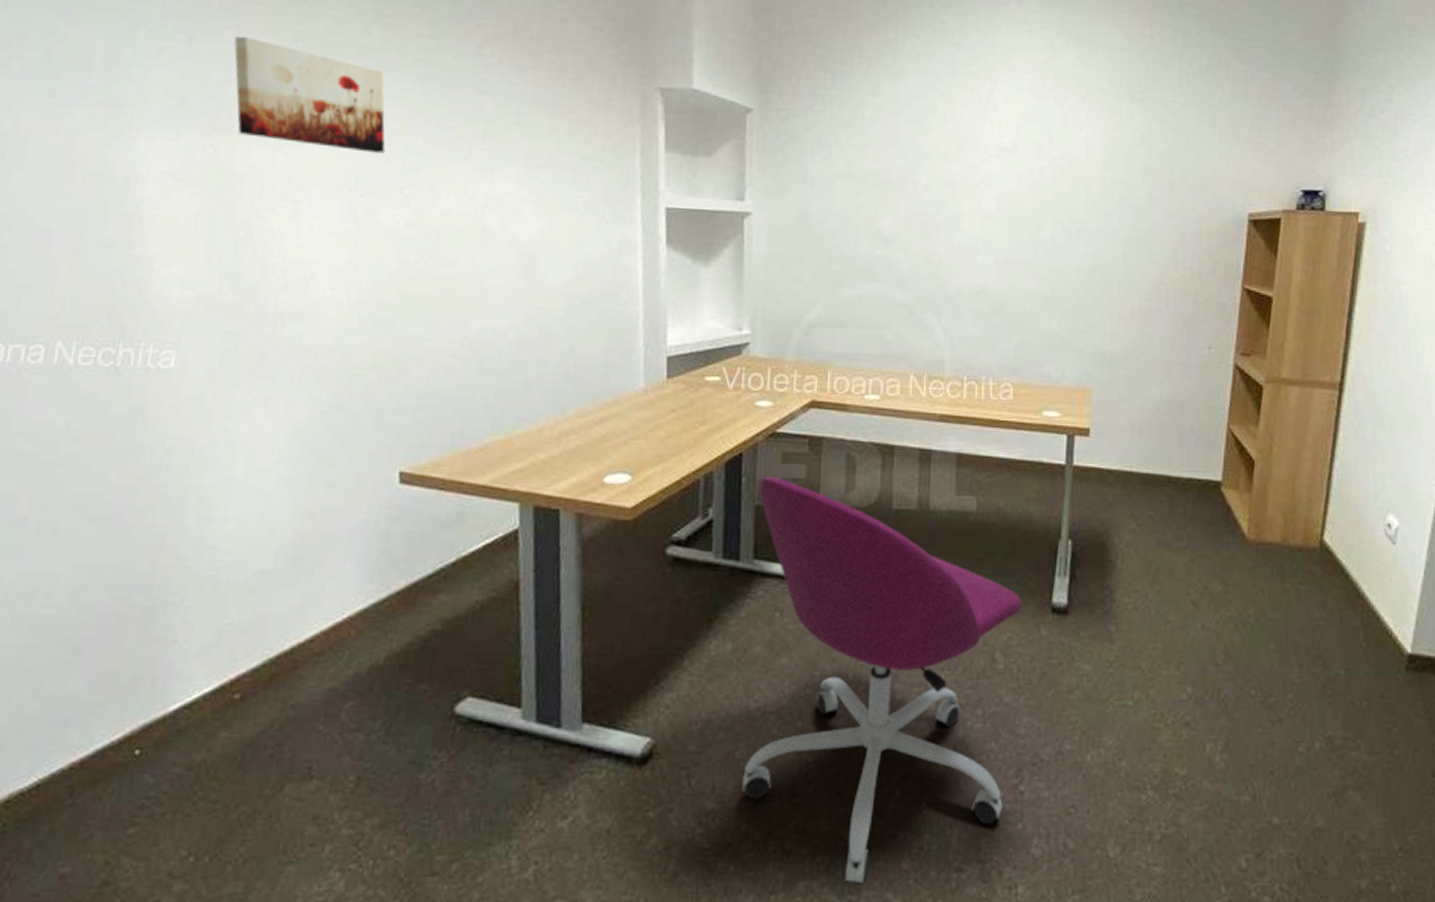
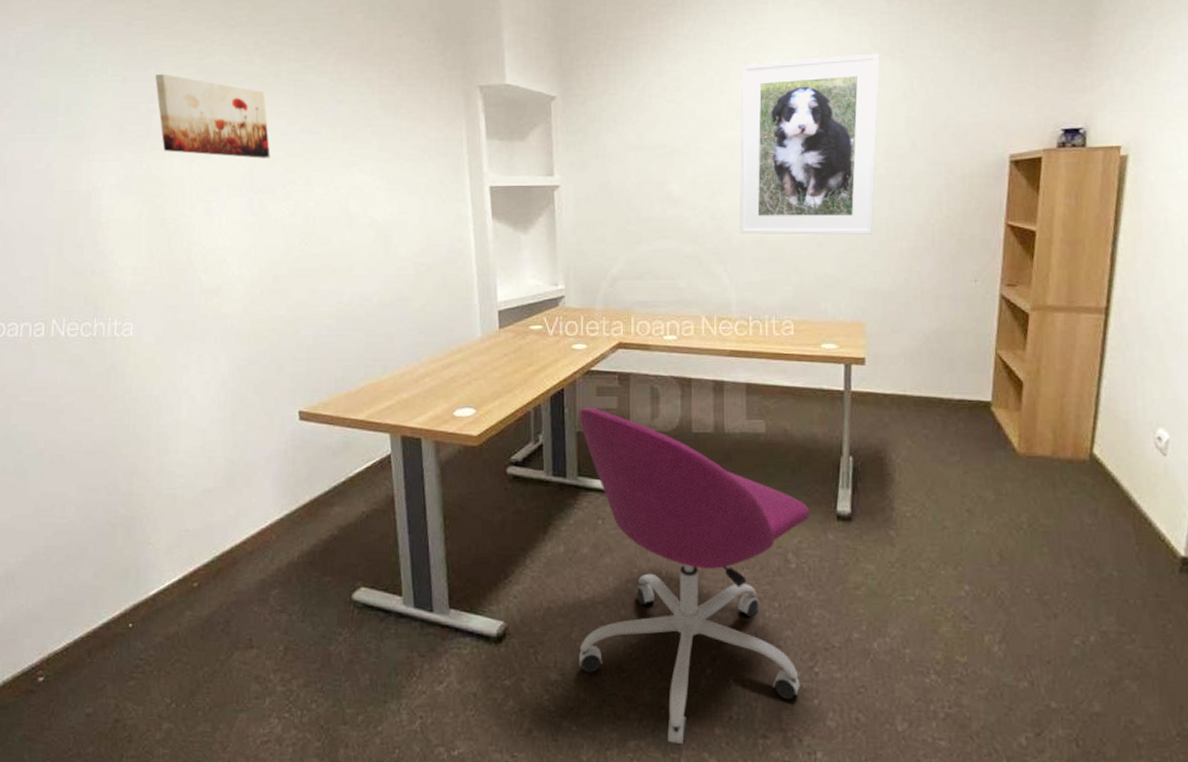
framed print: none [957,91,1118,291] -> present [739,53,880,235]

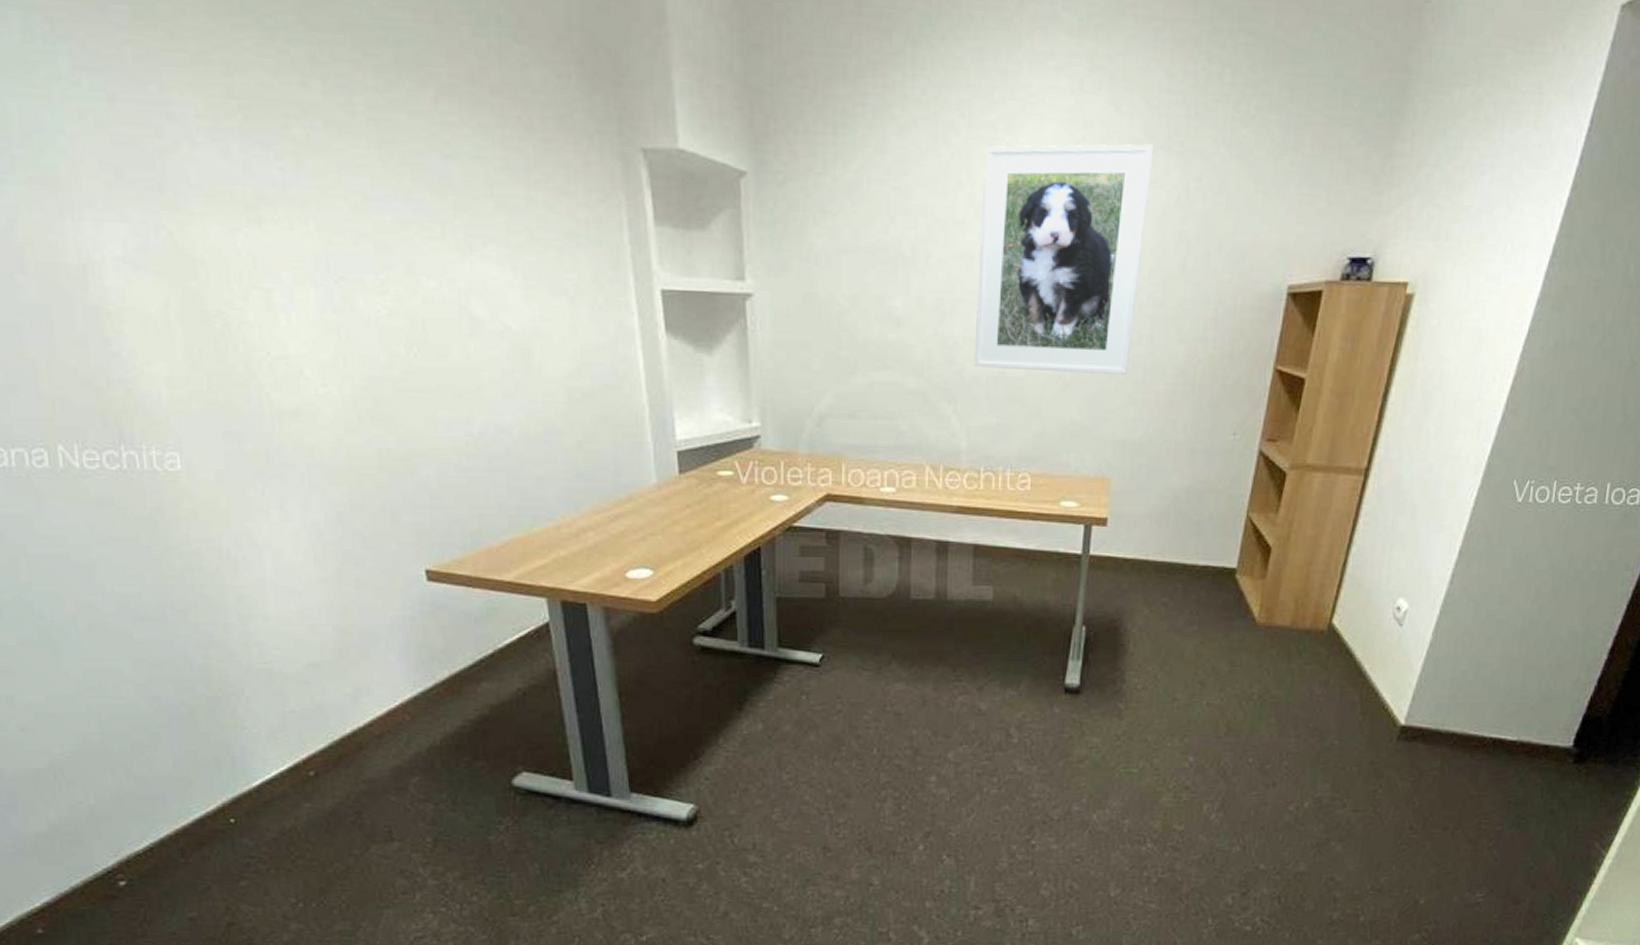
wall art: present [155,73,270,159] -> none [160,93,352,233]
office chair: present [579,407,809,745] -> none [779,569,1036,920]

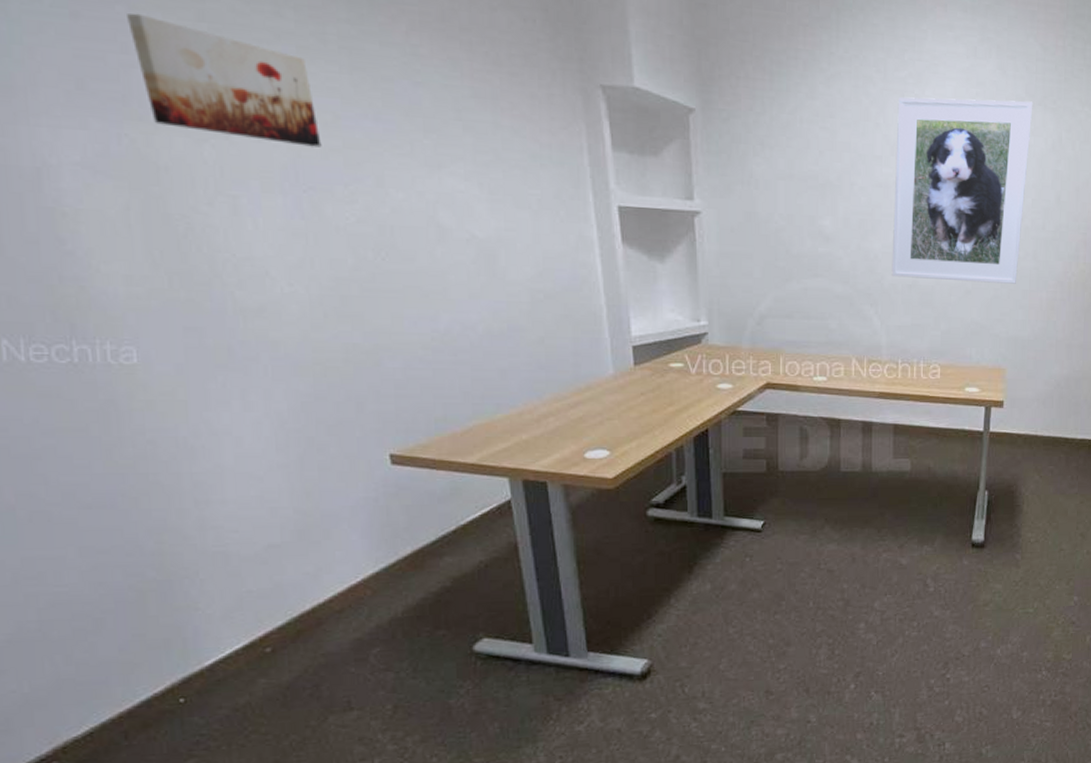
wall art: none [160,93,352,233] -> present [127,13,322,147]

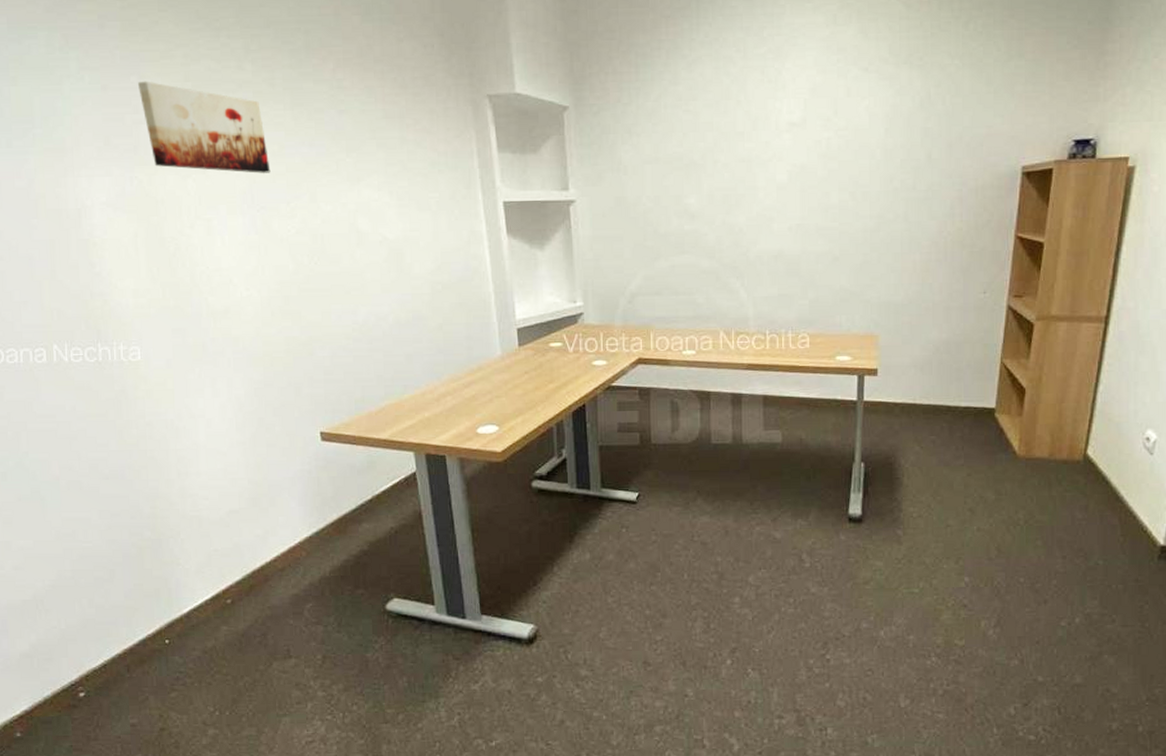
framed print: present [891,97,1033,284] -> none [756,61,898,249]

